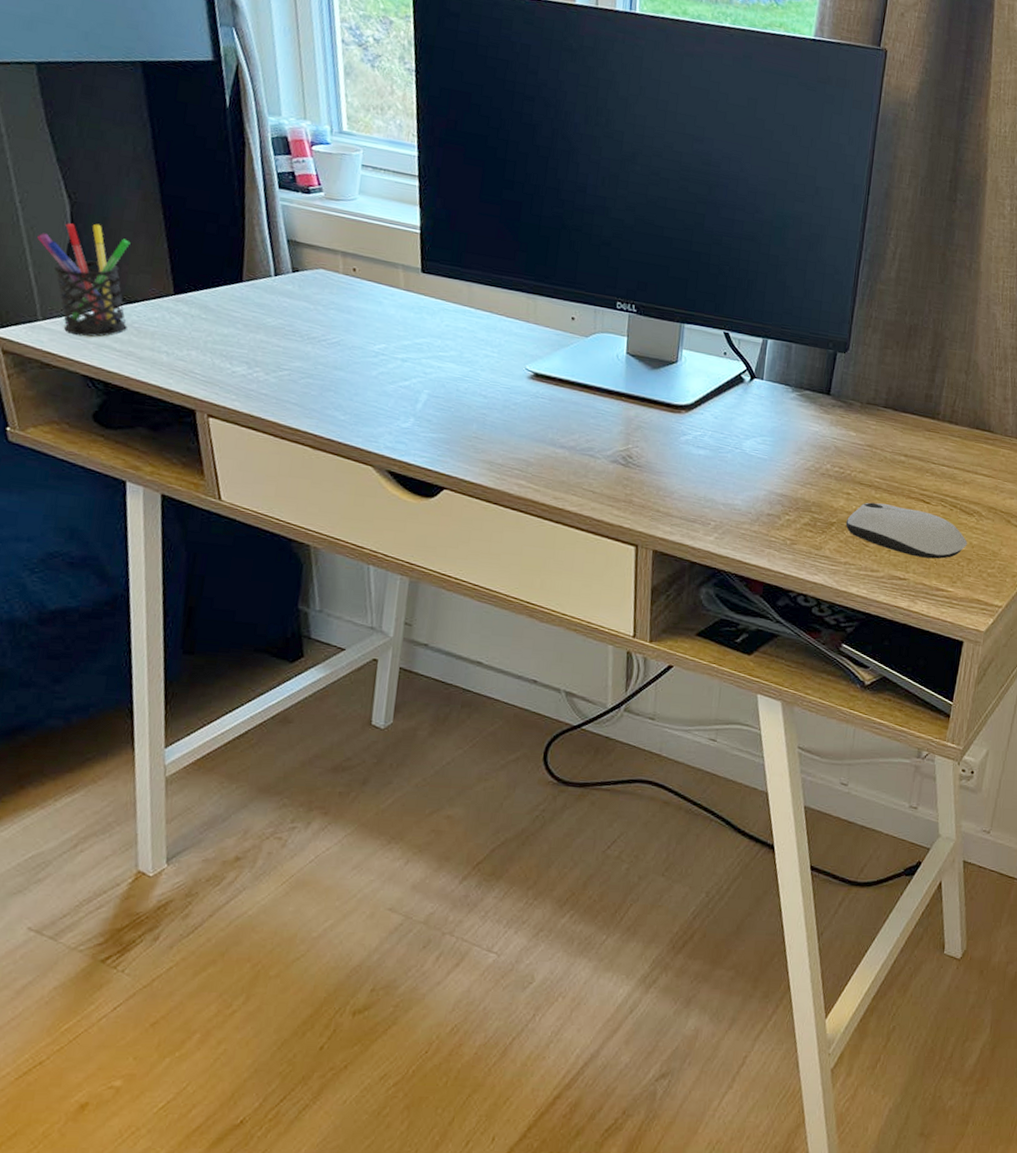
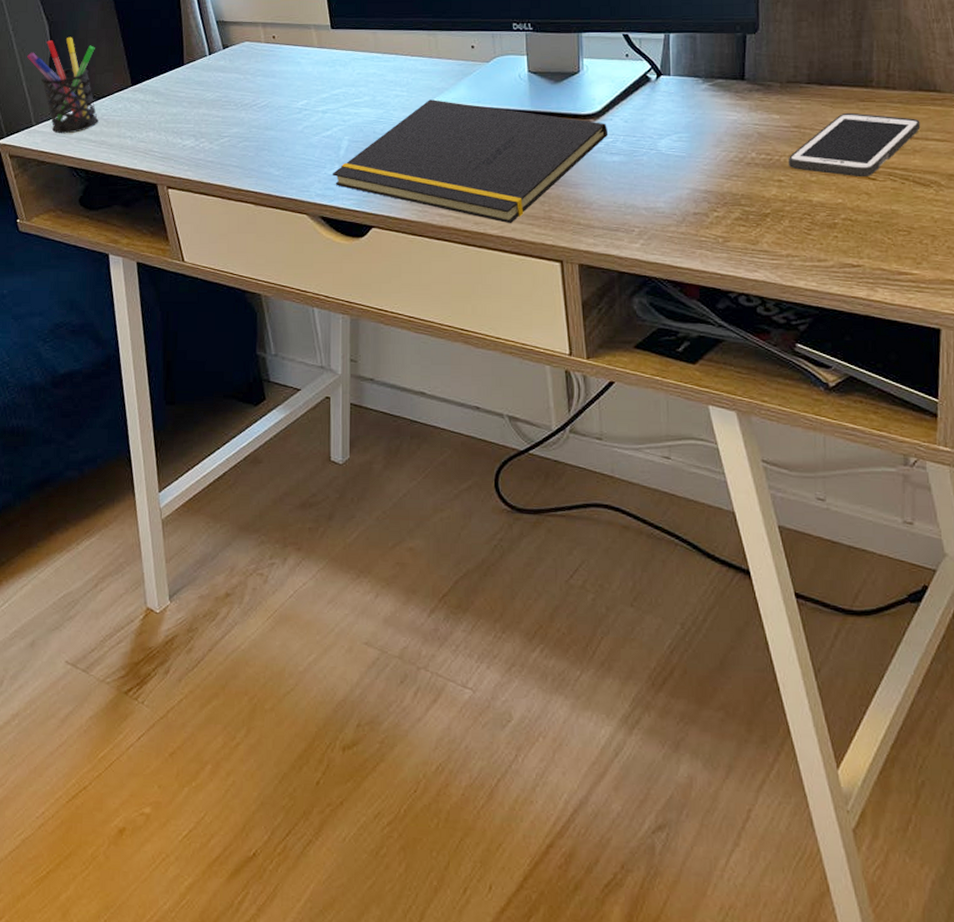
notepad: none [405,365,698,503] -> present [332,100,609,224]
computer mouse: present [845,502,967,559] -> none [781,187,928,240]
cell phone: none [857,439,973,501] -> present [788,112,921,178]

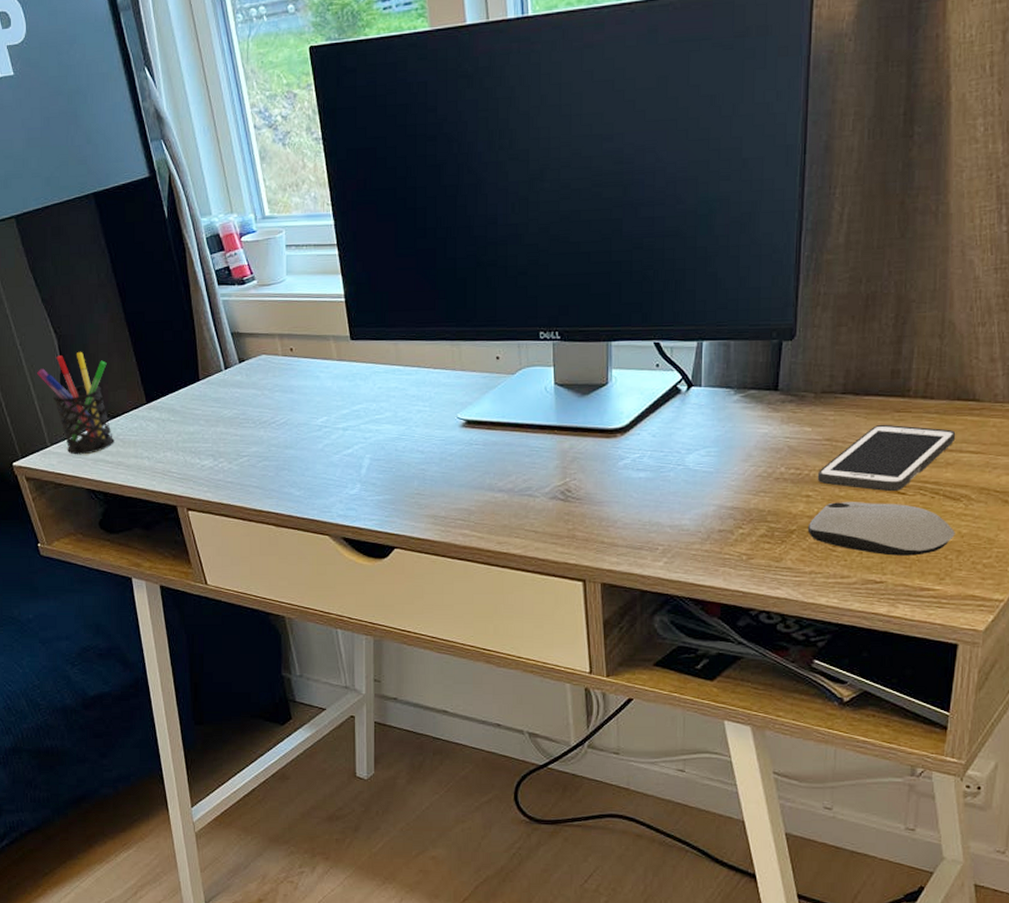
notepad: present [332,100,609,224] -> none [353,415,636,543]
computer mouse: none [781,187,928,240] -> present [807,502,955,556]

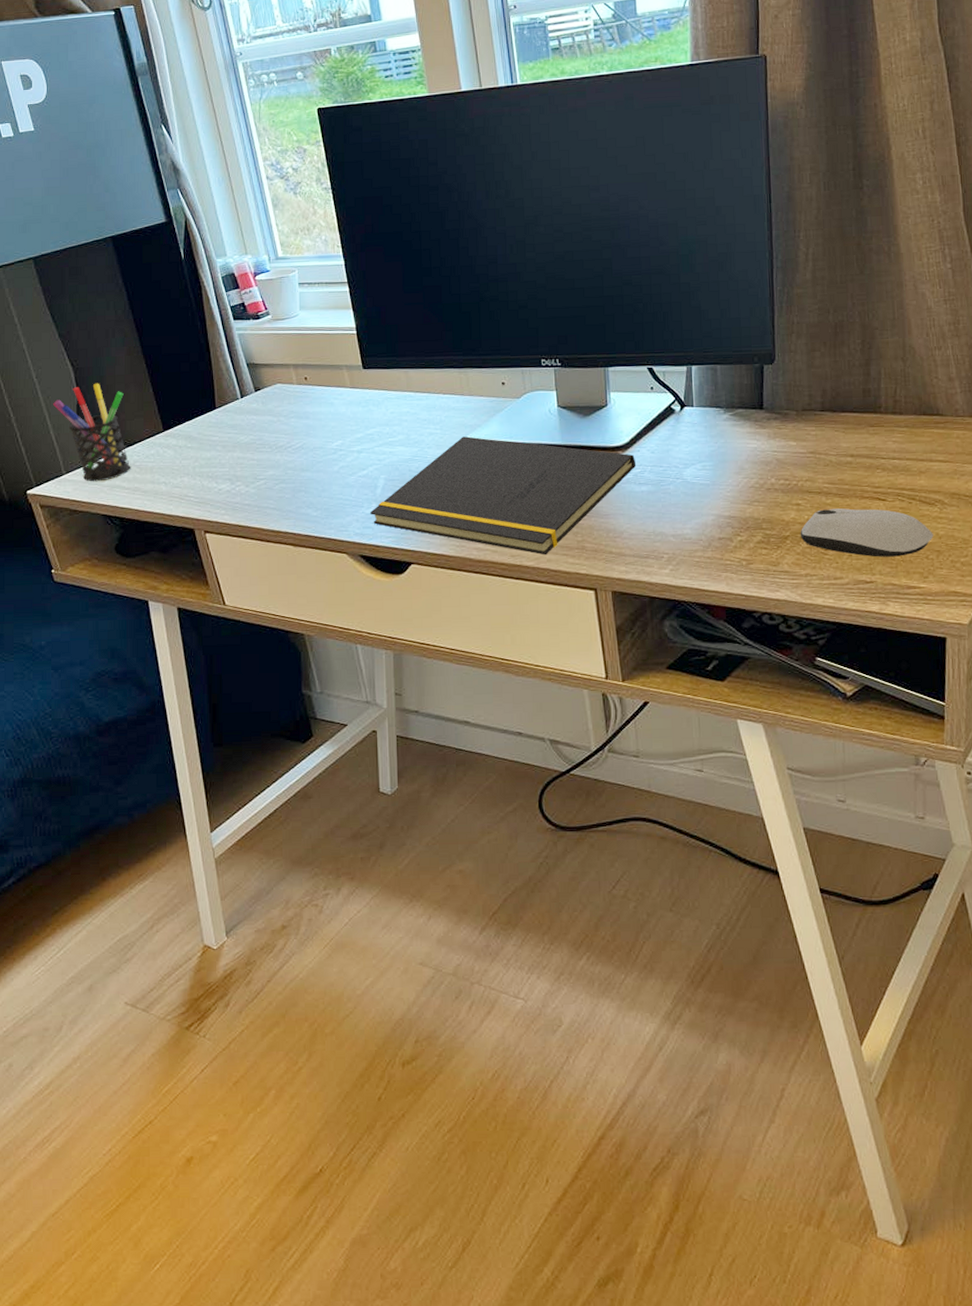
notepad: none [353,415,636,543] -> present [369,436,637,556]
cell phone: present [817,424,956,492] -> none [805,437,925,499]

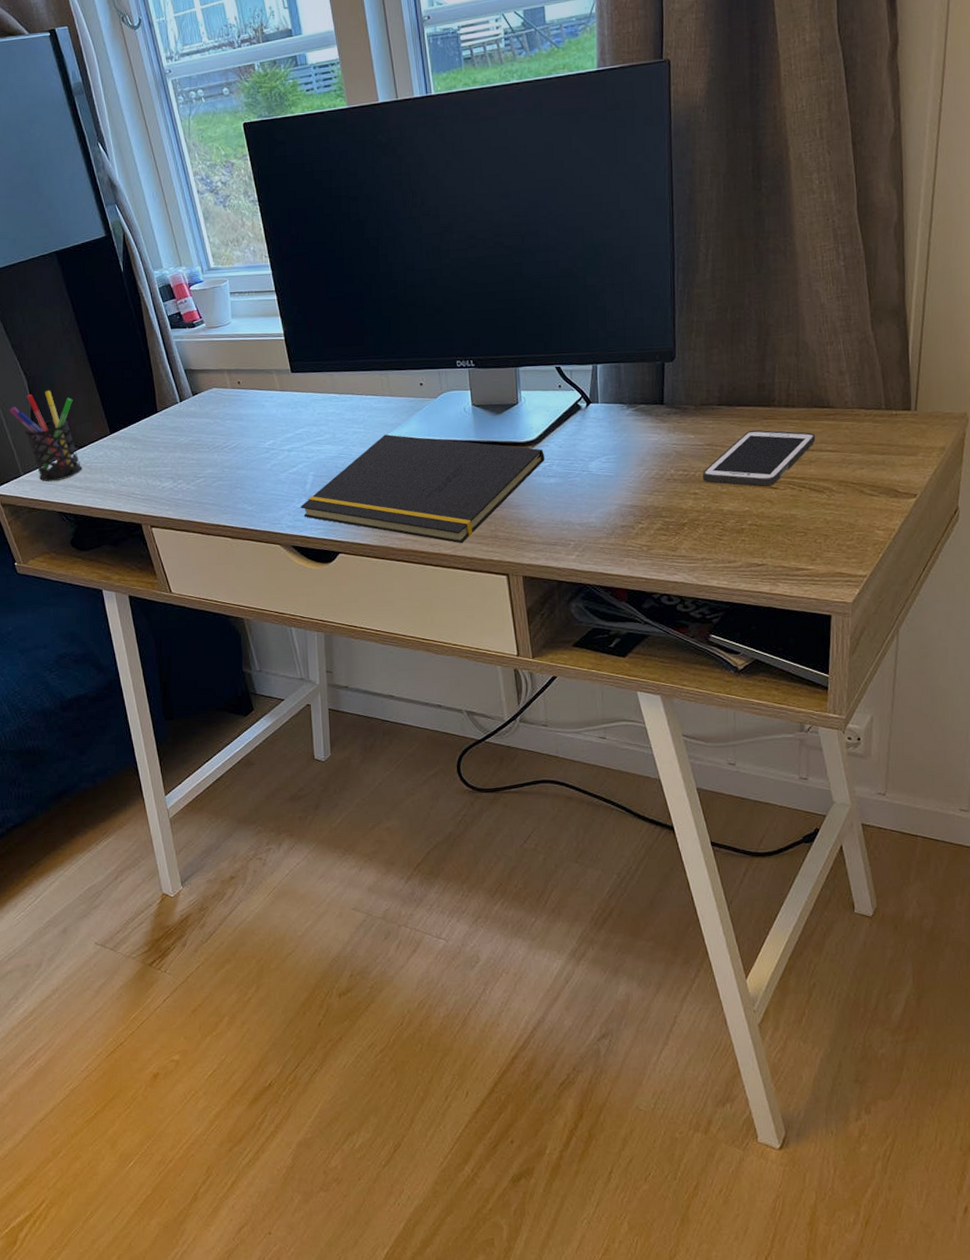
computer mouse: present [800,508,934,557] -> none [697,496,822,542]
cell phone: none [805,437,925,499] -> present [702,430,816,487]

